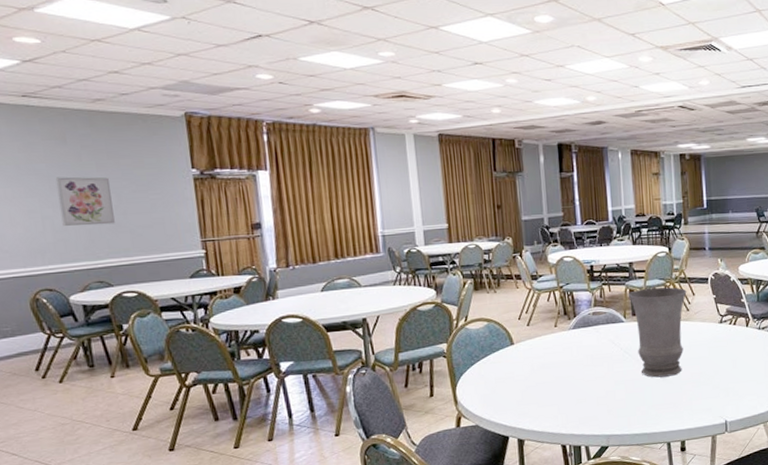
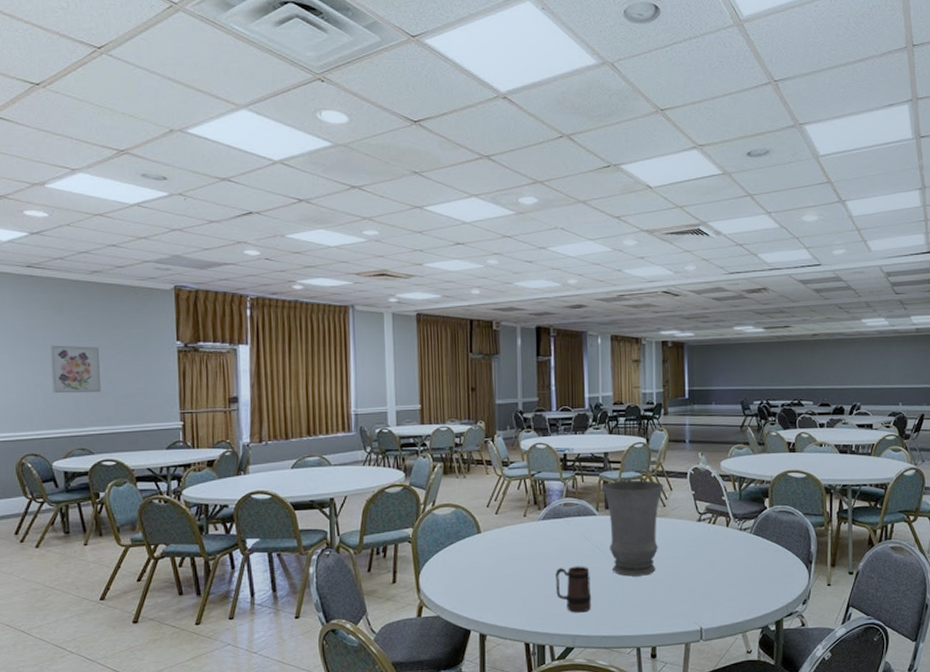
mug: none [587,370,623,415] -> present [555,566,592,613]

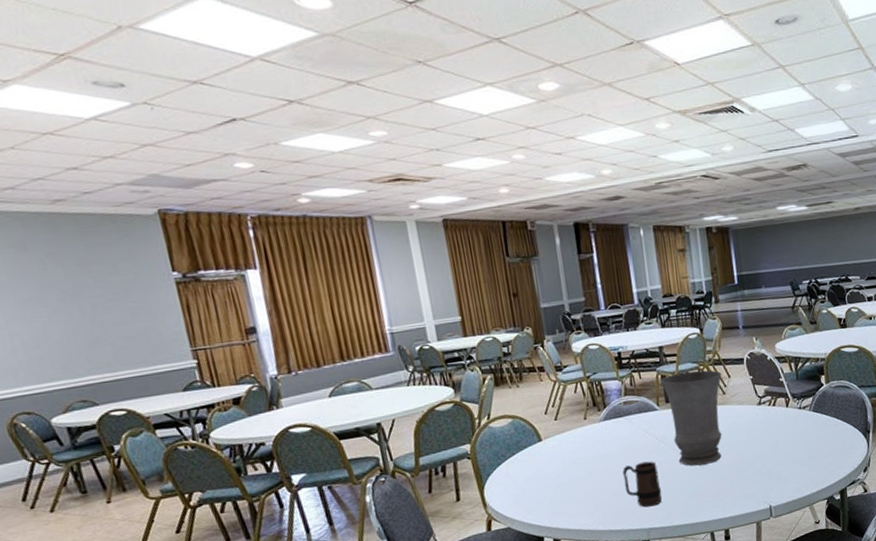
wall art: present [50,345,101,394] -> none [19,286,93,343]

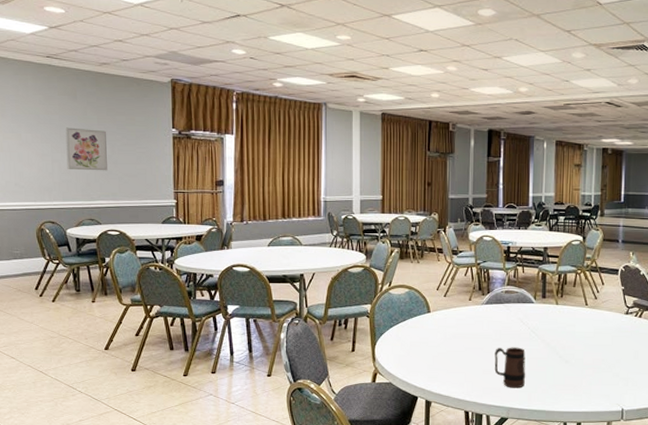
wall art: none [19,286,93,343] -> present [65,127,108,171]
vase: present [660,370,722,466] -> none [540,273,597,359]

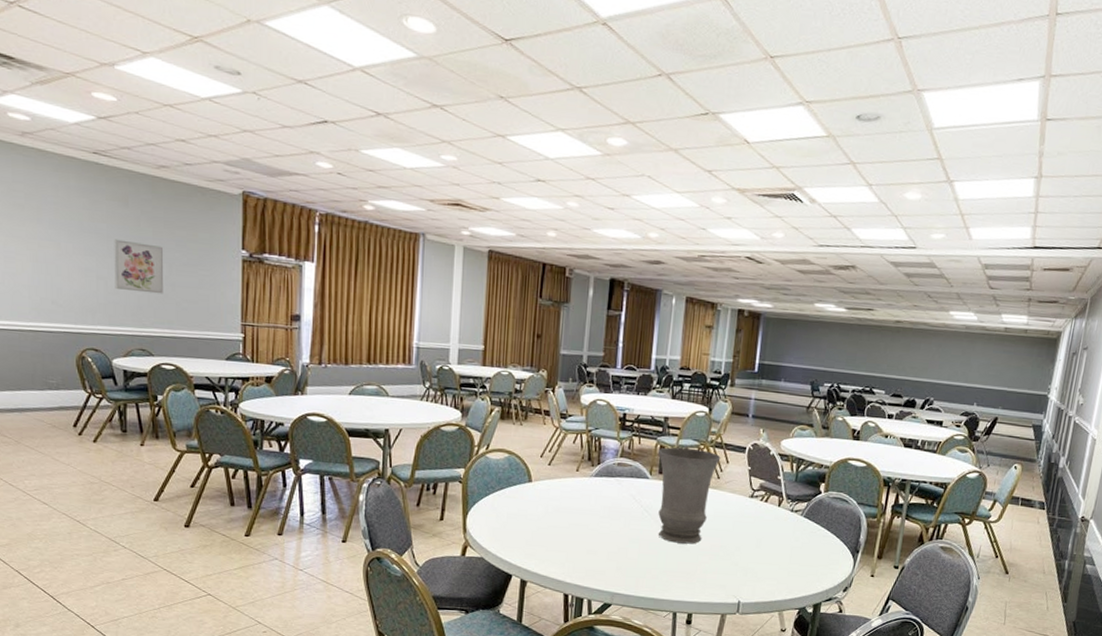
mug: present [494,347,526,388] -> none [600,526,636,572]
vase: none [540,273,597,359] -> present [658,447,721,544]

